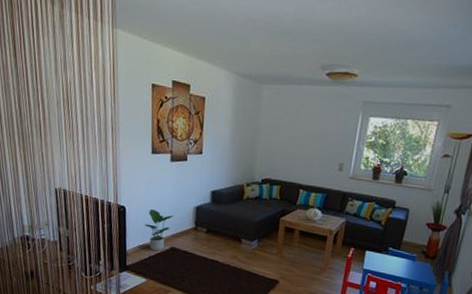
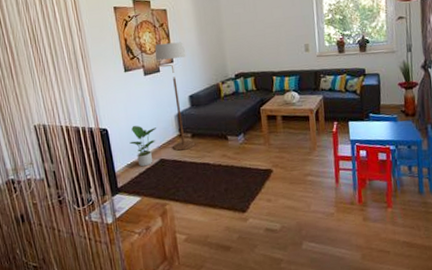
floor lamp: none [184,126,217,244] -> present [155,37,196,151]

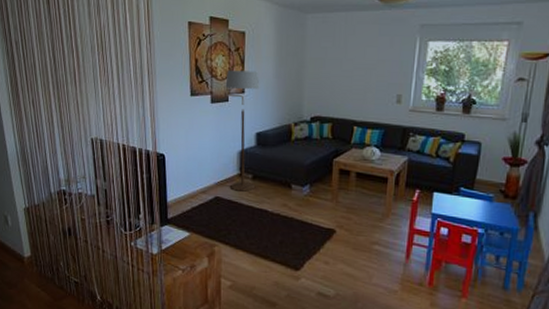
potted plant: present [129,125,156,167] -> none [186,156,216,202]

